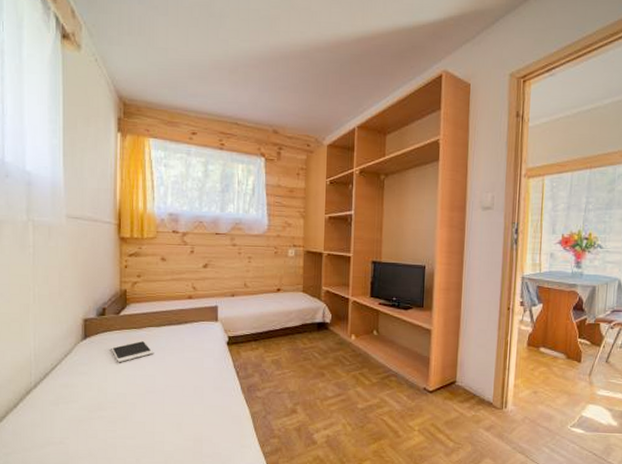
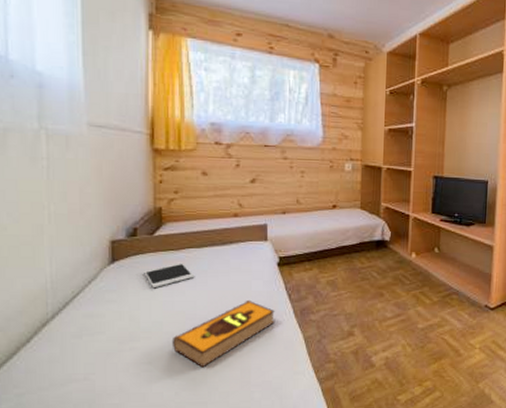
hardback book: none [133,375,225,437] -> present [171,299,276,368]

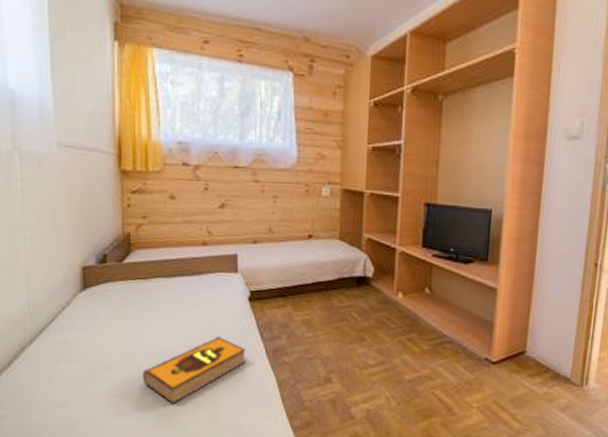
tablet: present [144,263,195,289] -> none [114,292,164,319]

